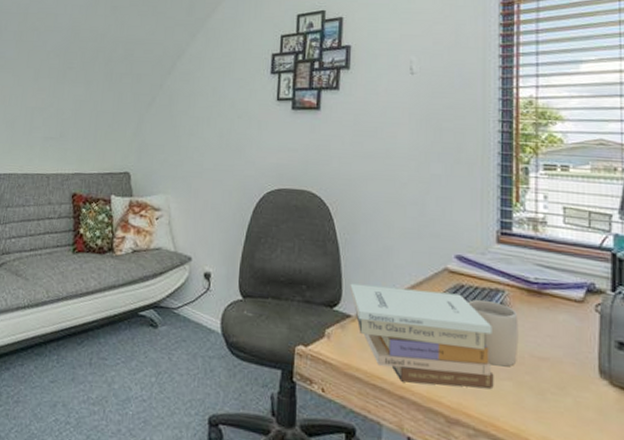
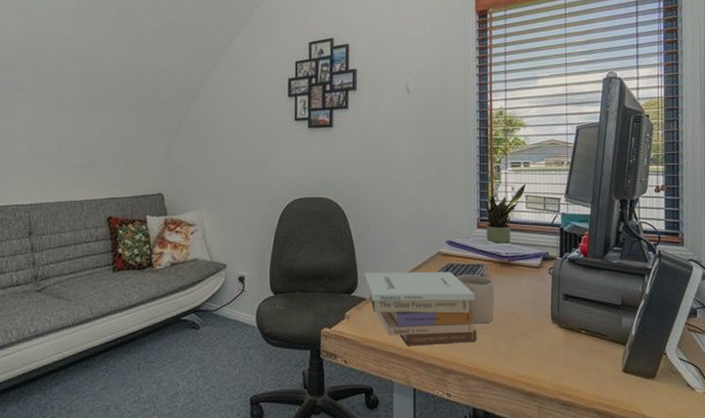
potted plant: none [506,192,564,266] -> present [484,184,526,243]

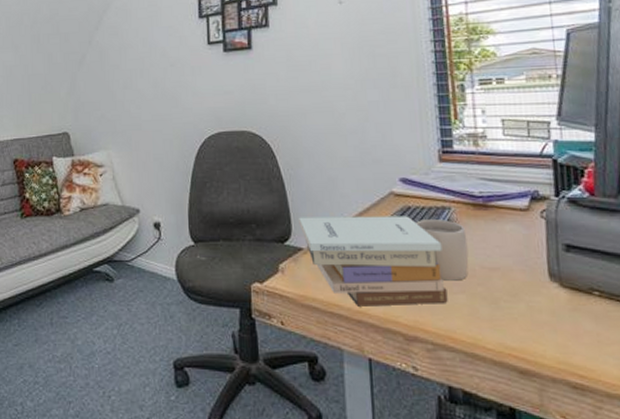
potted plant: present [484,184,526,243] -> none [445,105,501,180]

